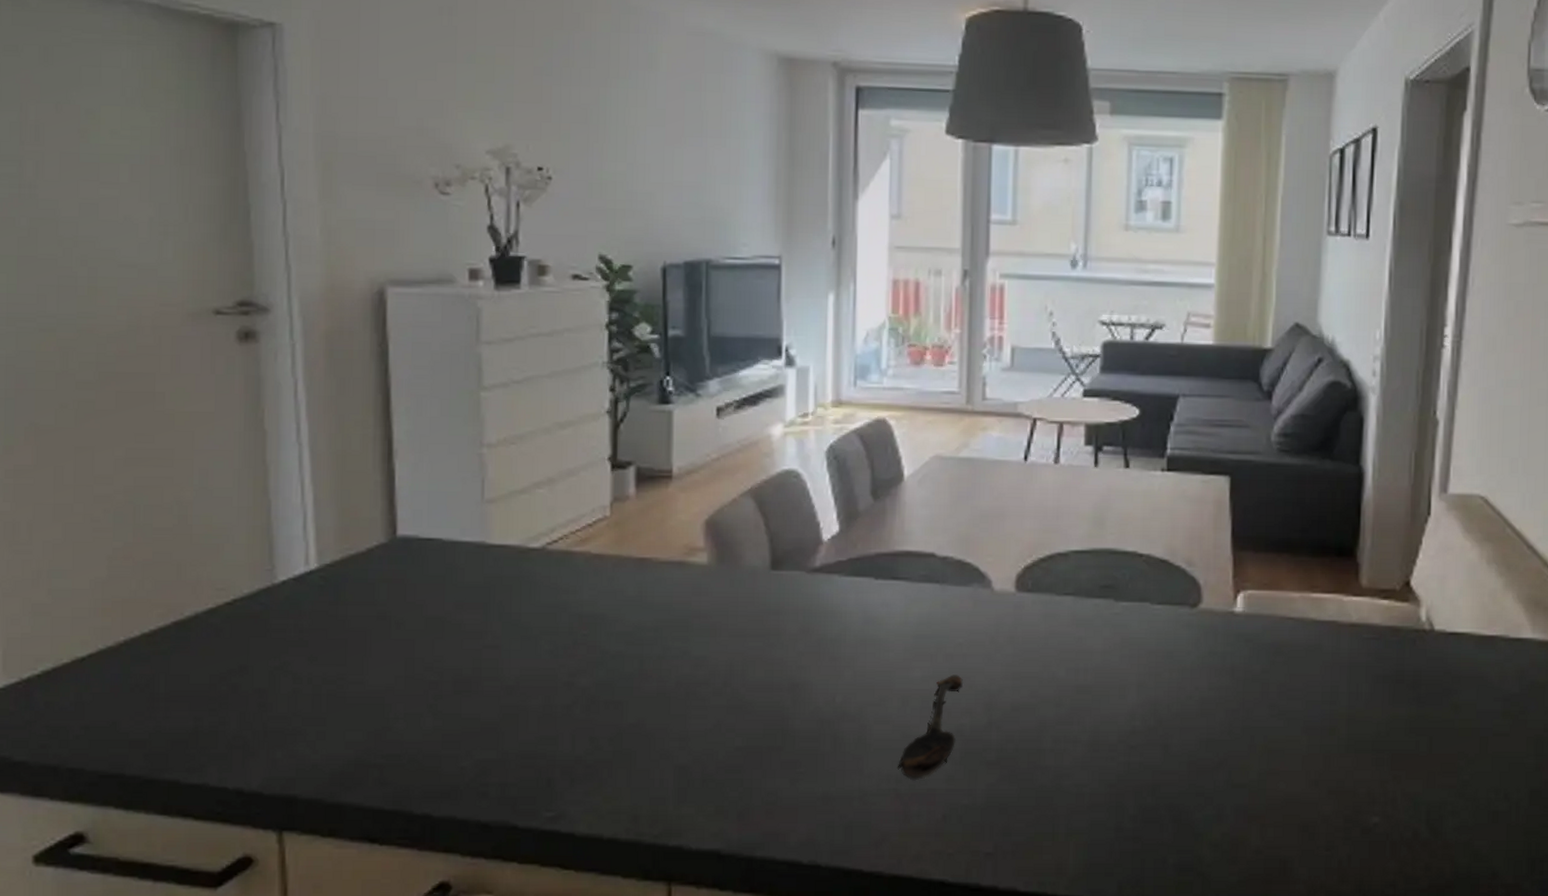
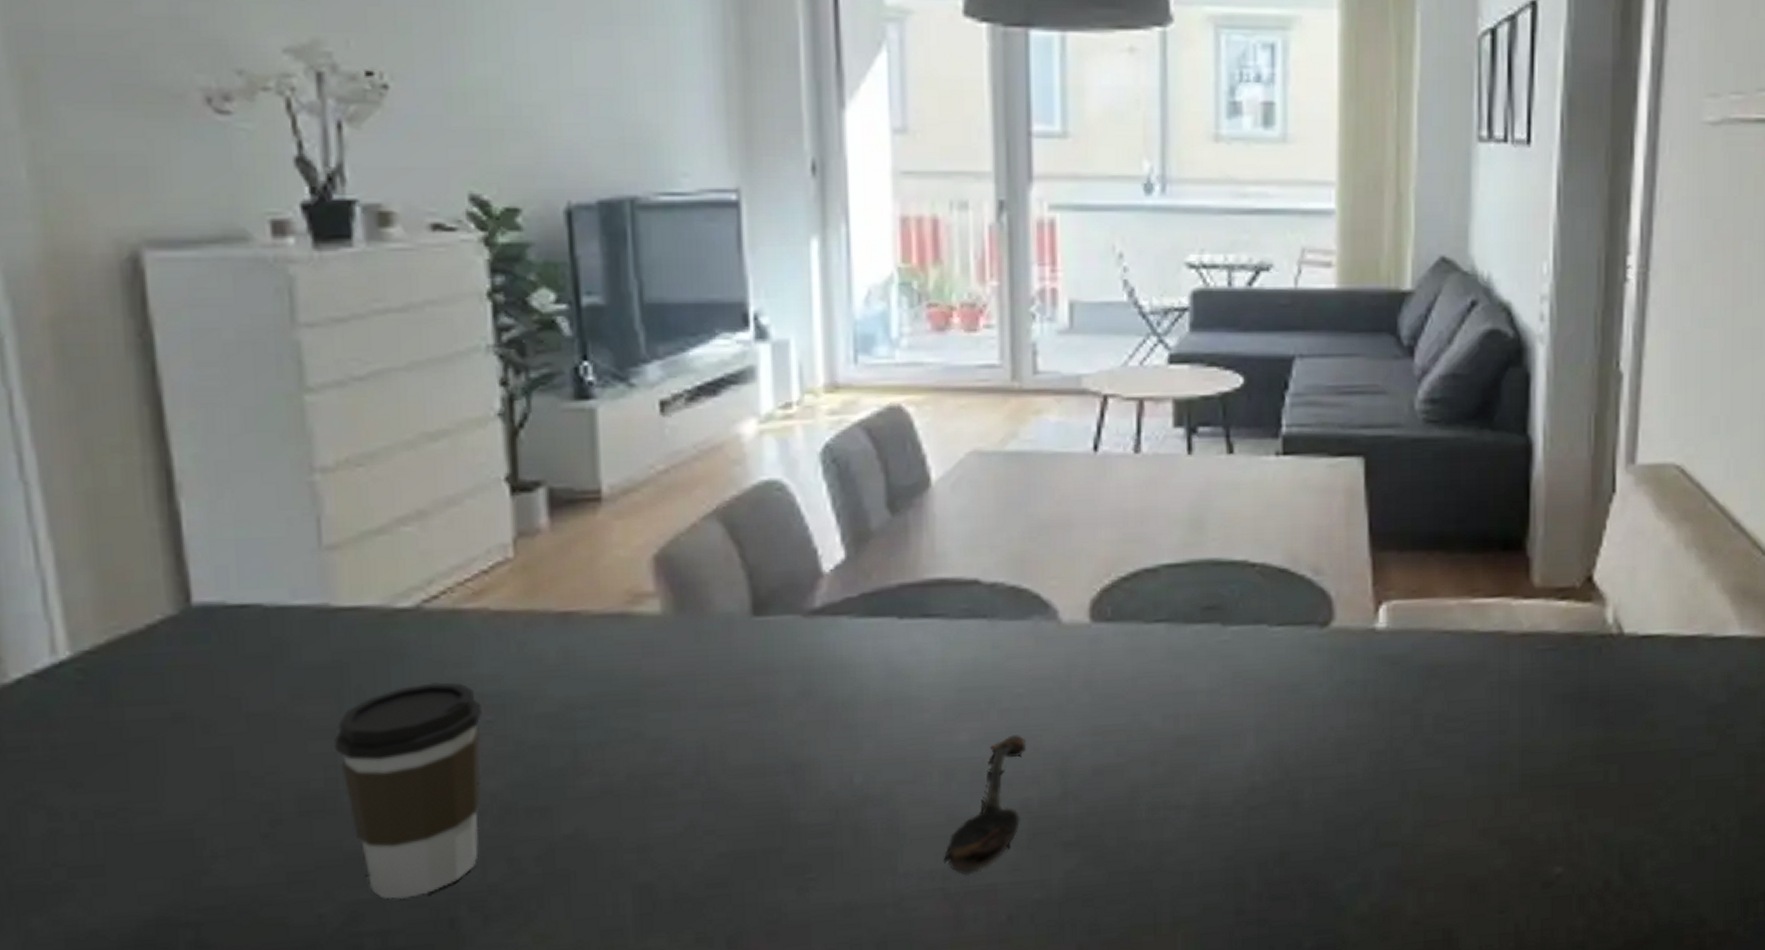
coffee cup: none [480,603,580,761] -> present [333,682,482,900]

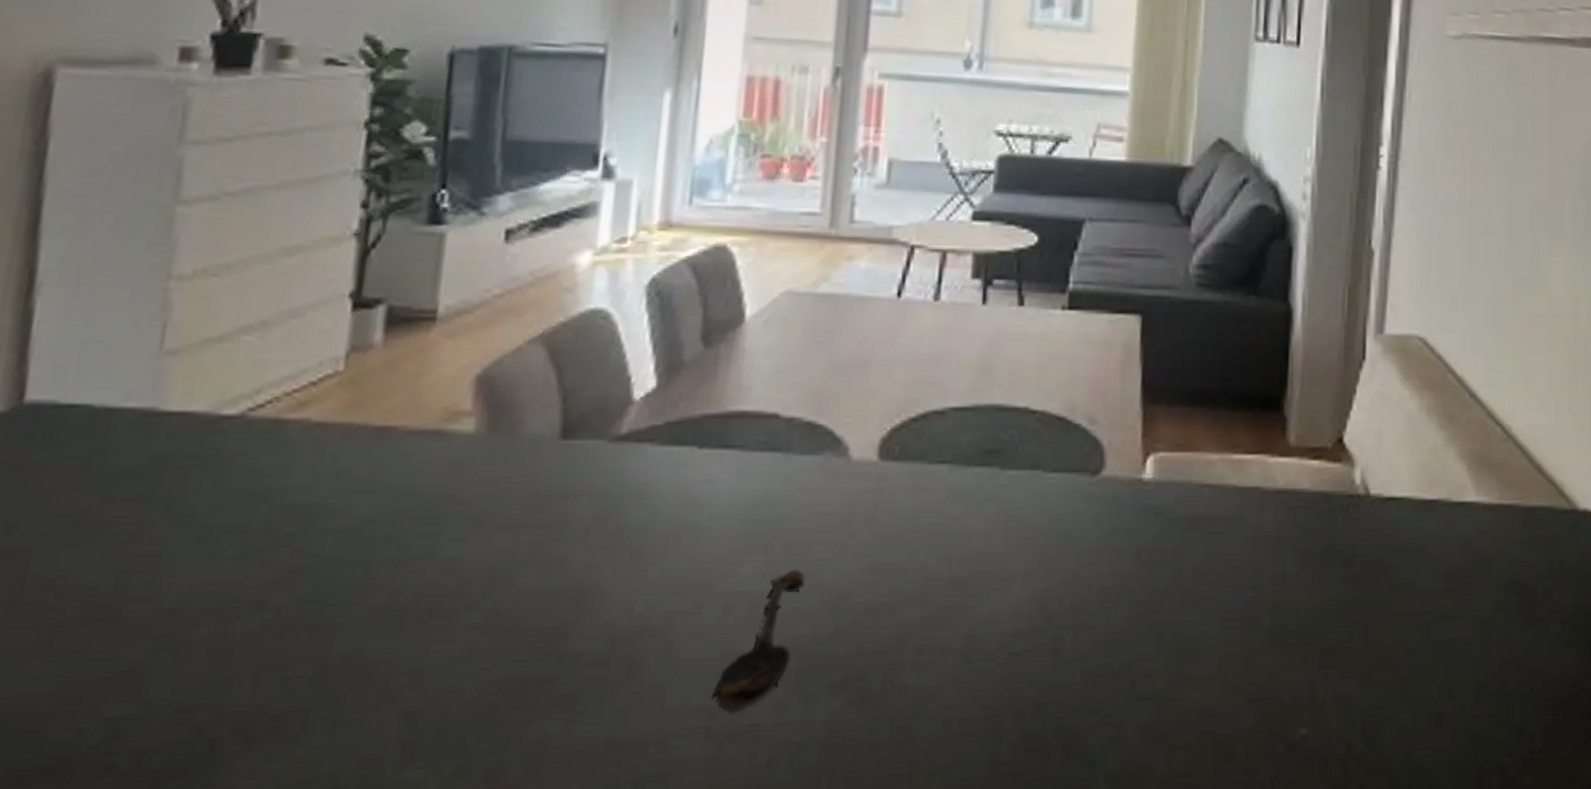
coffee cup: present [333,682,482,900] -> none [131,491,285,717]

